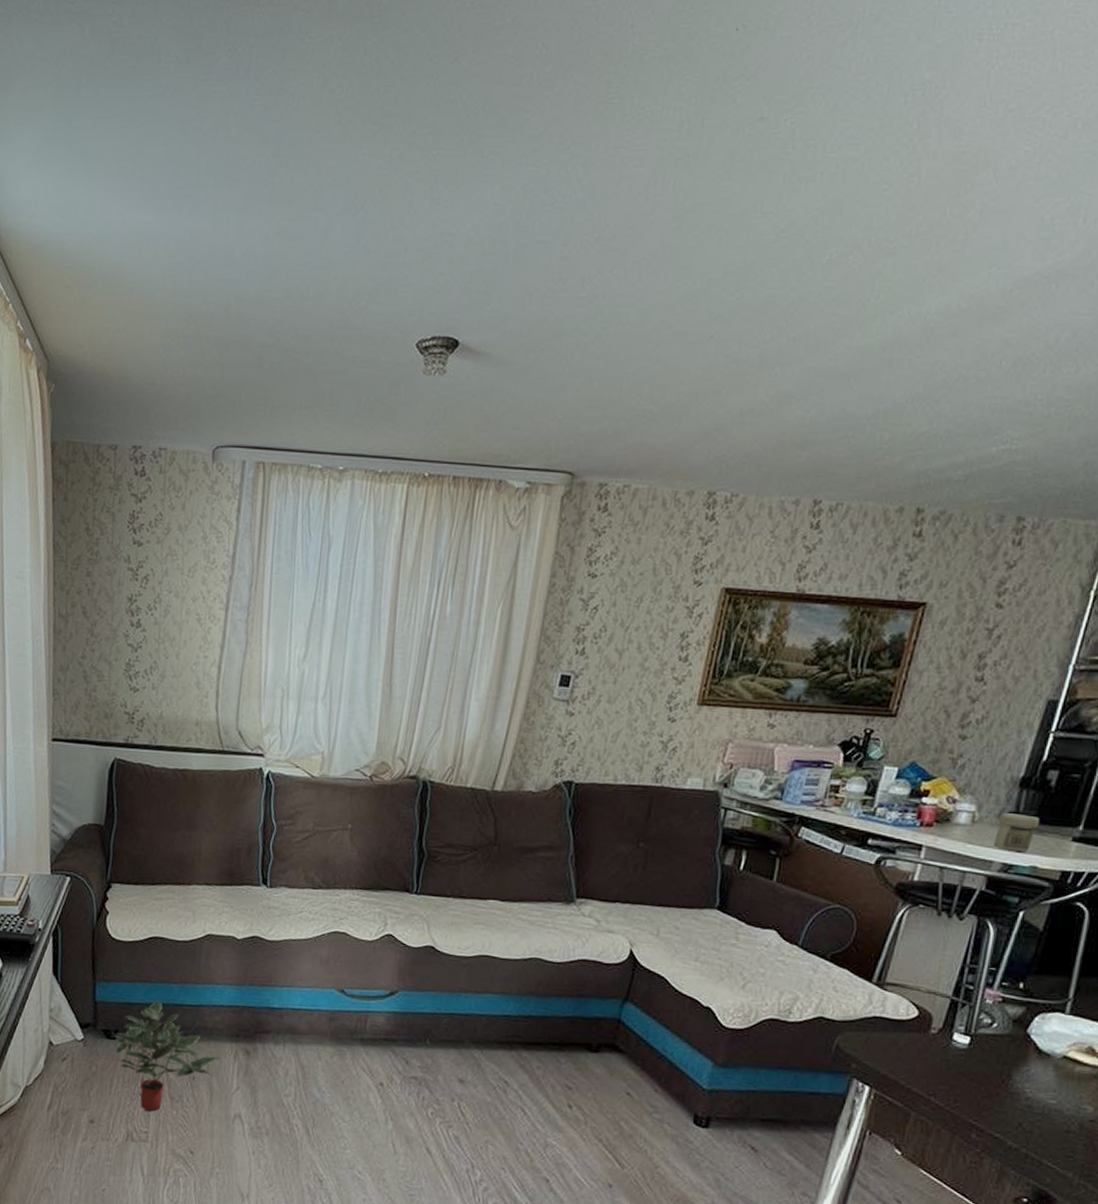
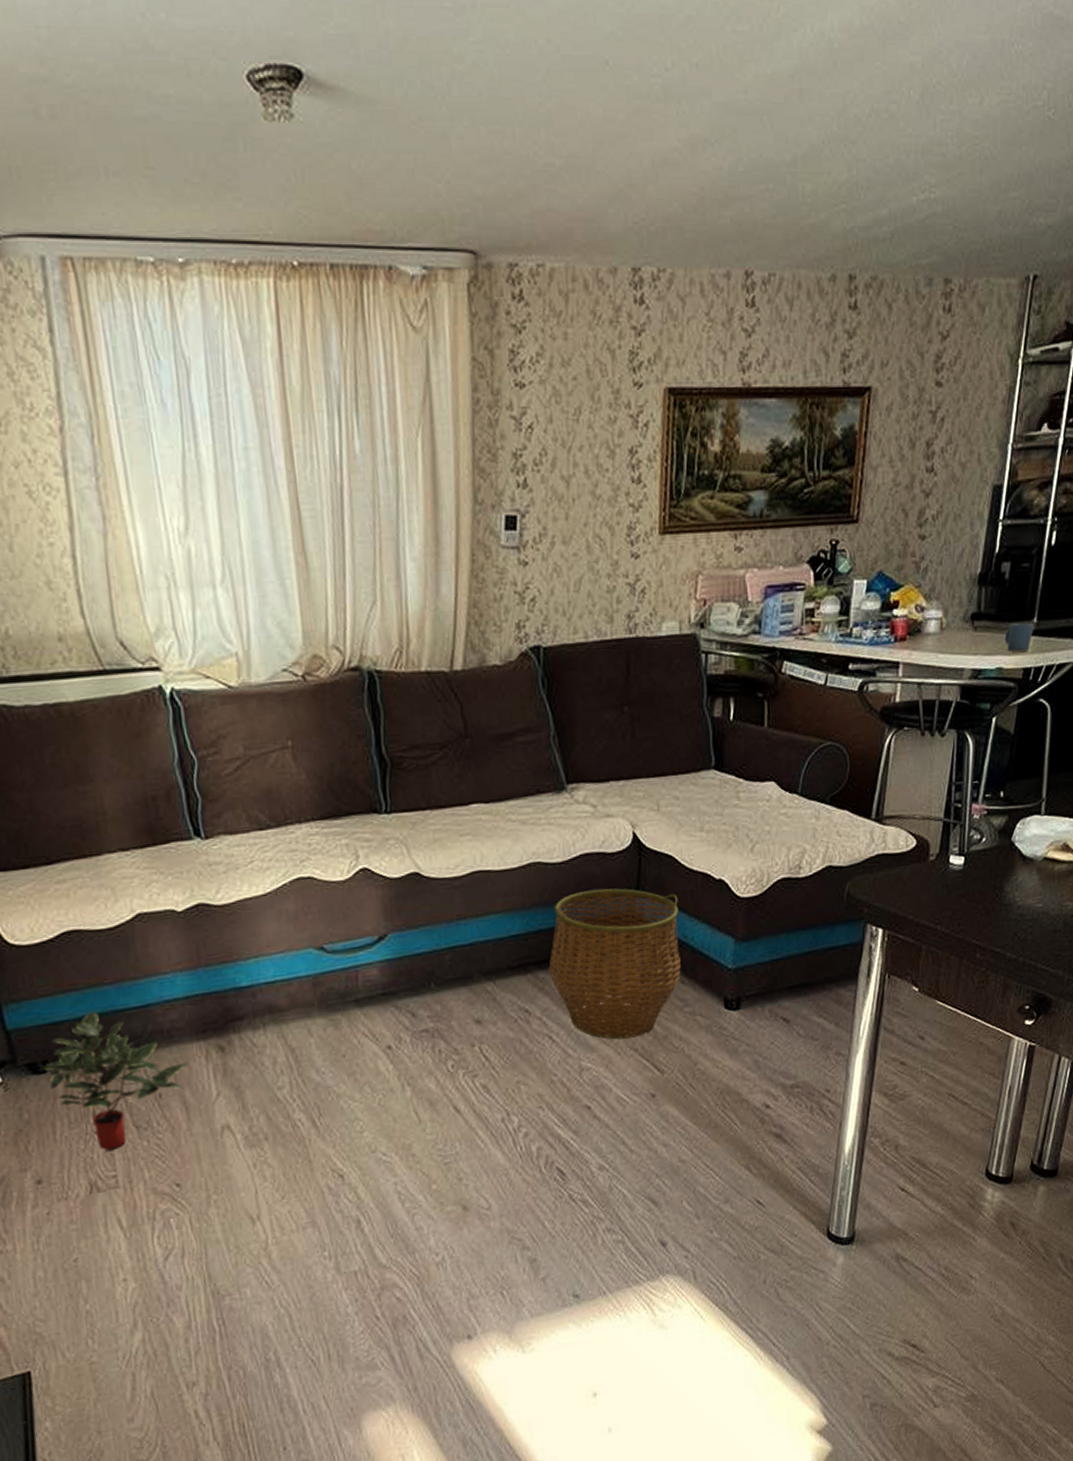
basket: none [532,991,664,1129] -> present [548,888,681,1040]
jar: present [993,813,1040,852] -> none [962,613,1000,655]
mug: none [1042,827,1078,857] -> present [1004,623,1033,653]

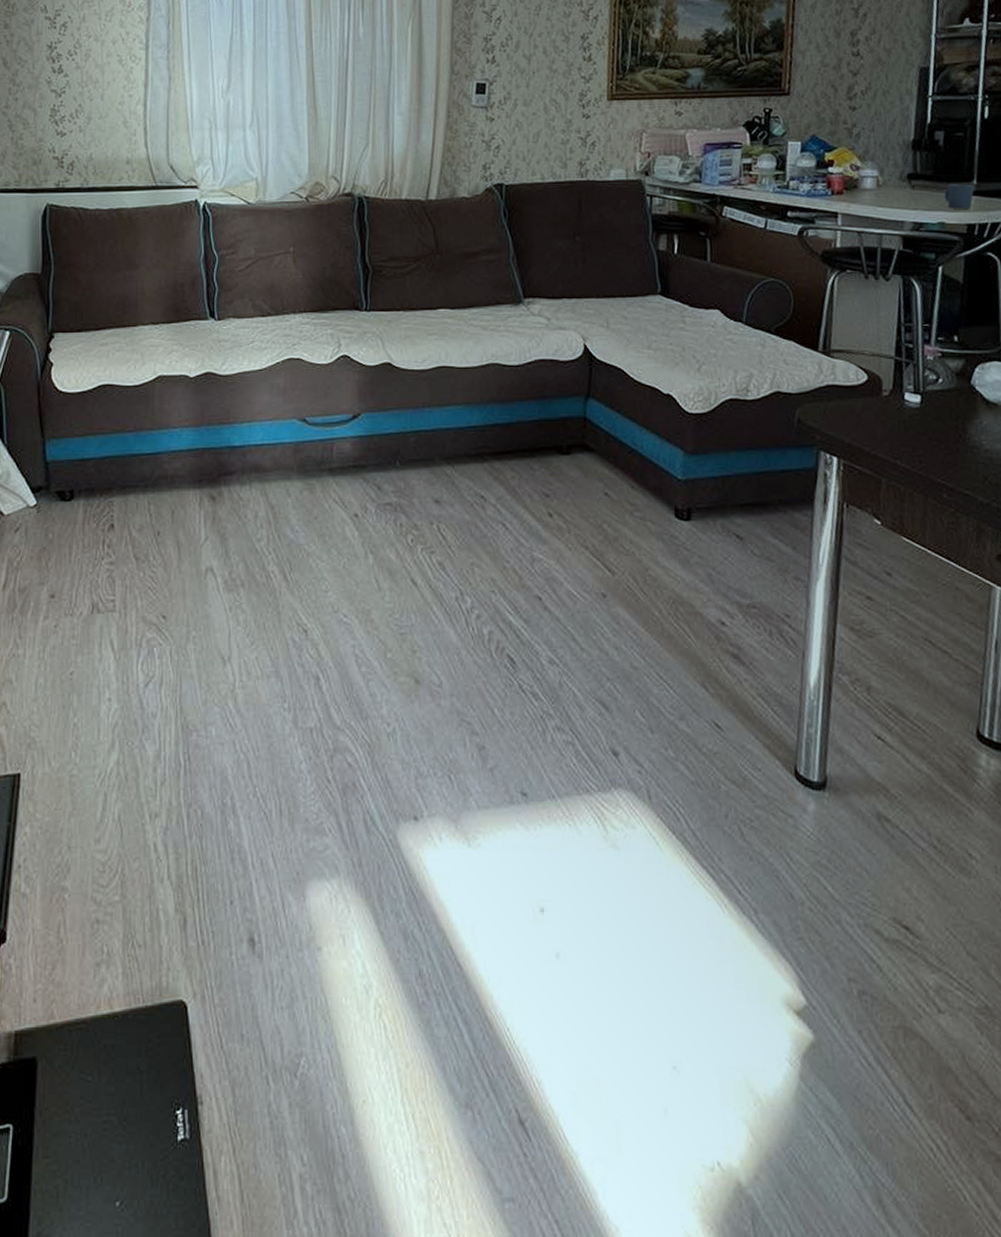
potted plant: present [40,1010,189,1150] -> none [67,452,185,576]
basket: present [548,888,681,1040] -> none [504,392,631,535]

